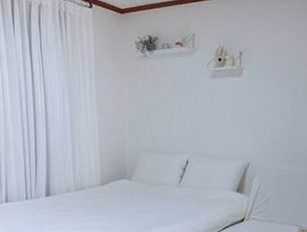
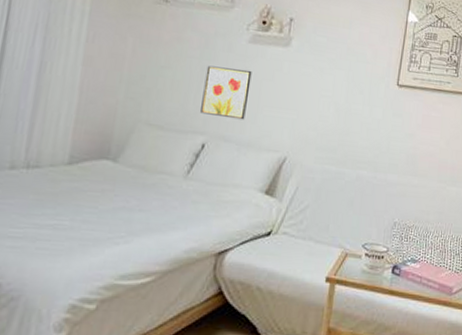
wall art: none [182,100,216,139] -> present [200,65,252,120]

